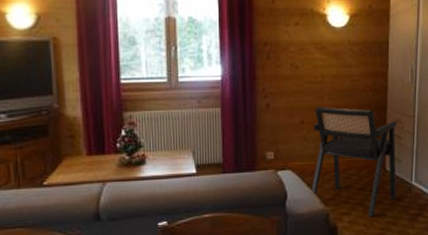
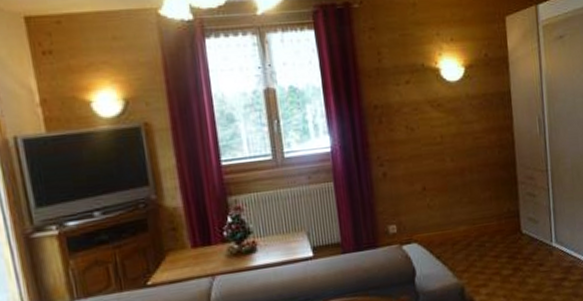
armchair: present [310,107,397,216] -> none [437,168,537,286]

